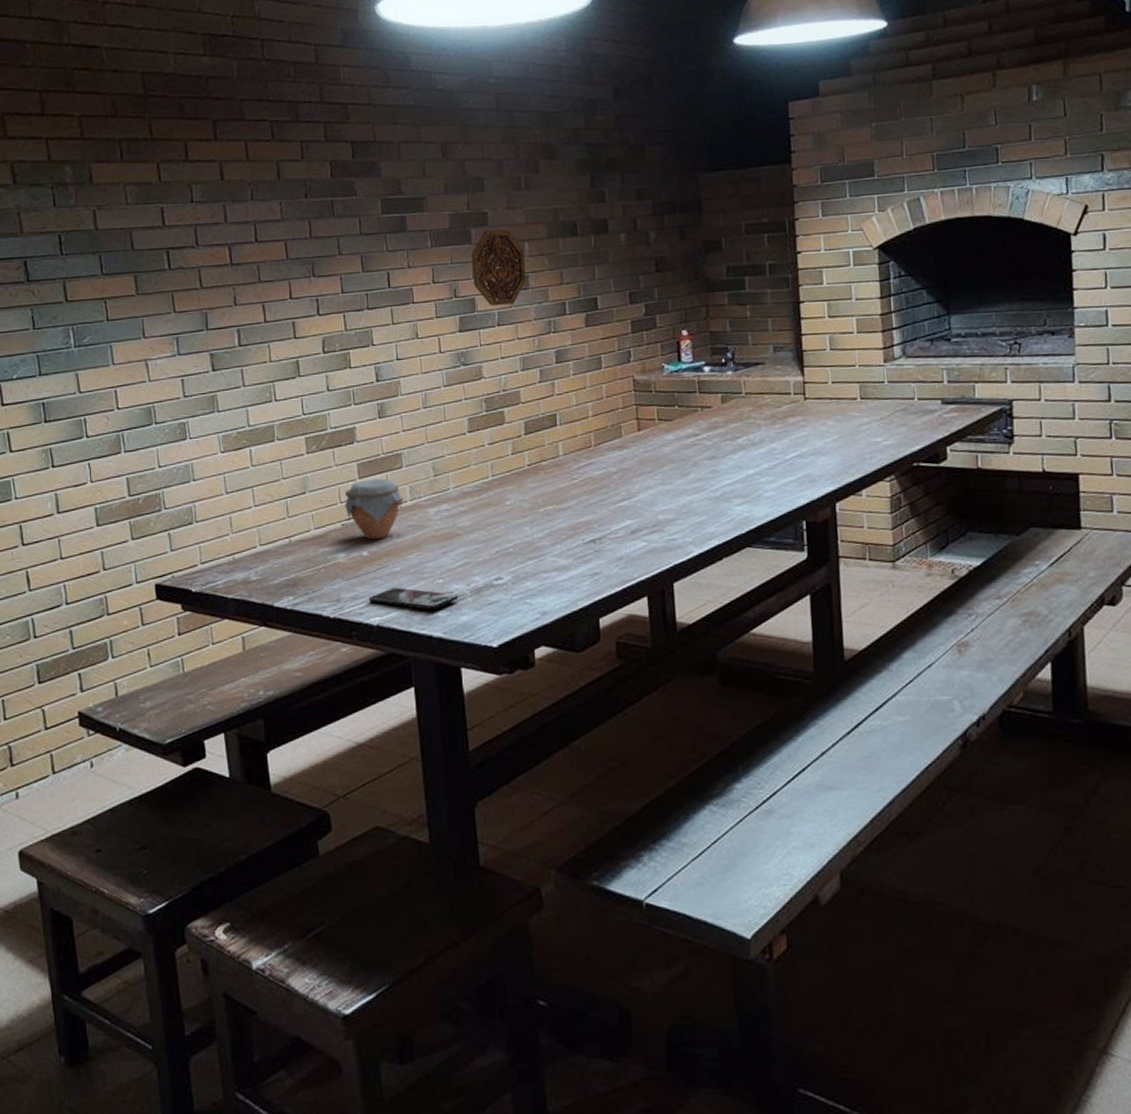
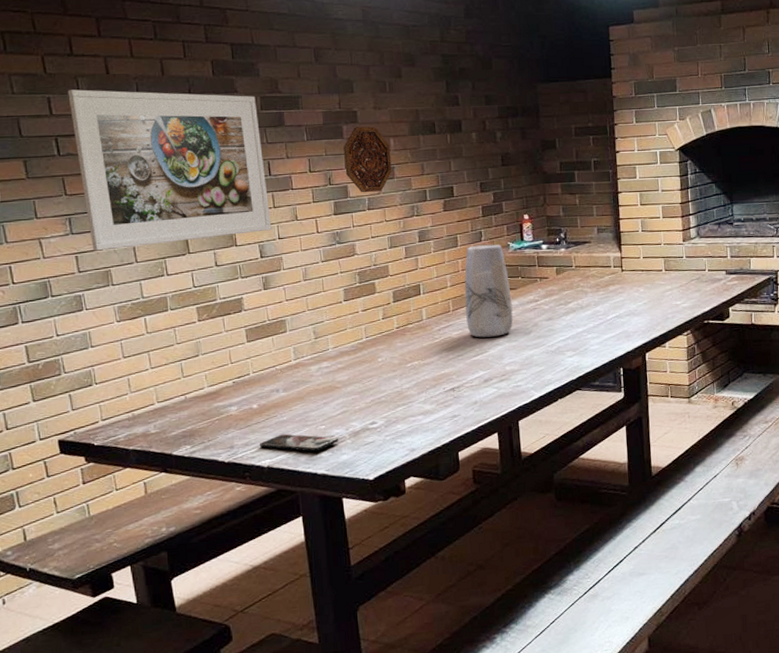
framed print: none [181,197,389,374] -> present [68,89,272,251]
jar: present [344,478,405,540] -> none [235,341,289,395]
vase: none [609,365,668,479] -> present [464,244,513,338]

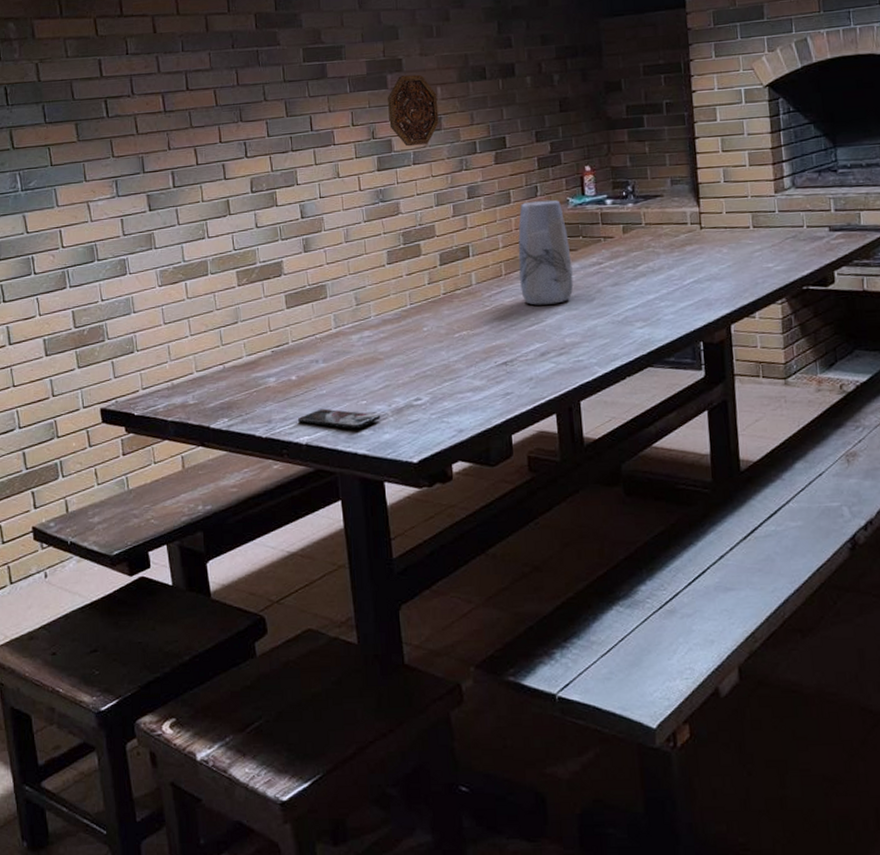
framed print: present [68,89,272,251] -> none [117,48,313,214]

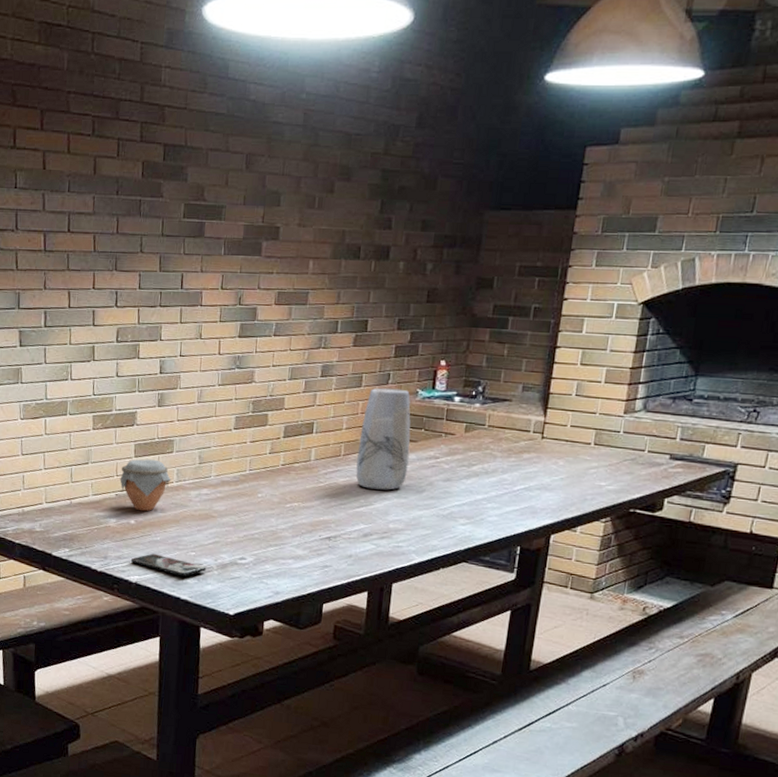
jar: none [274,308,329,365] -> present [120,459,172,512]
decorative platter: present [388,74,439,147] -> none [257,244,309,318]

